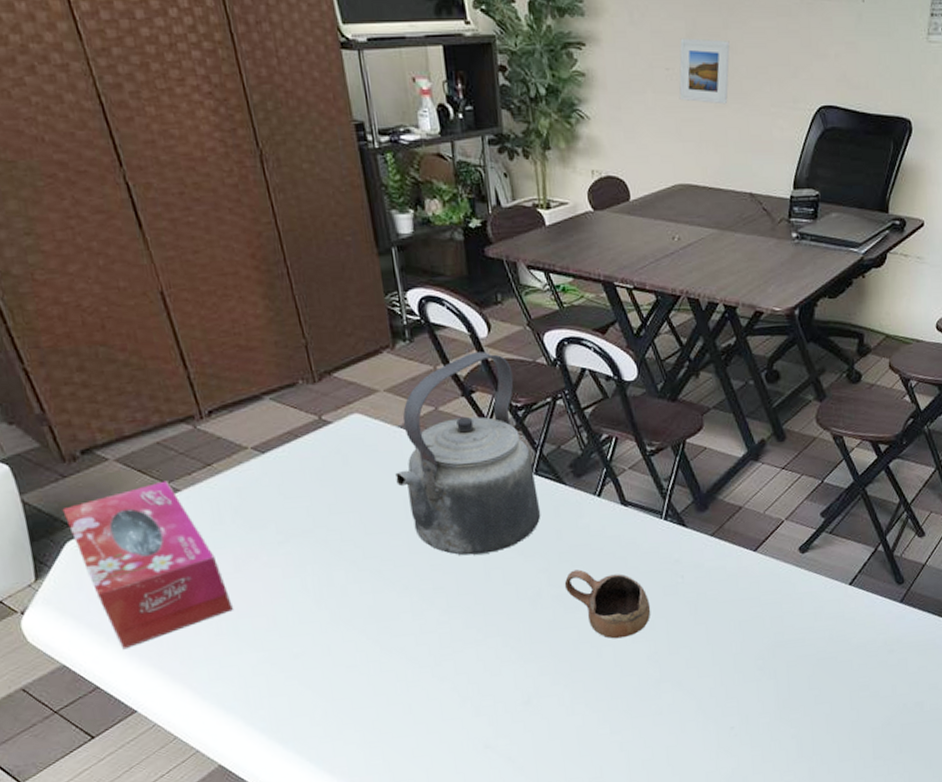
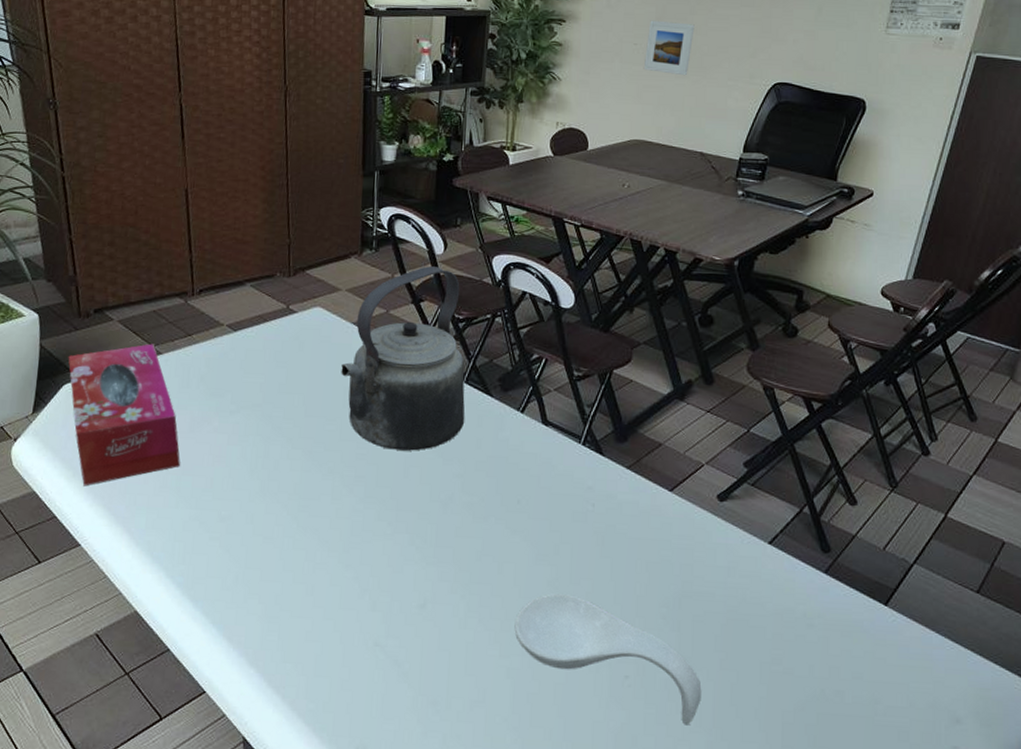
cup: present [564,569,651,639] -> none [476,480,558,558]
spoon rest: none [620,664,801,759] -> present [514,593,702,726]

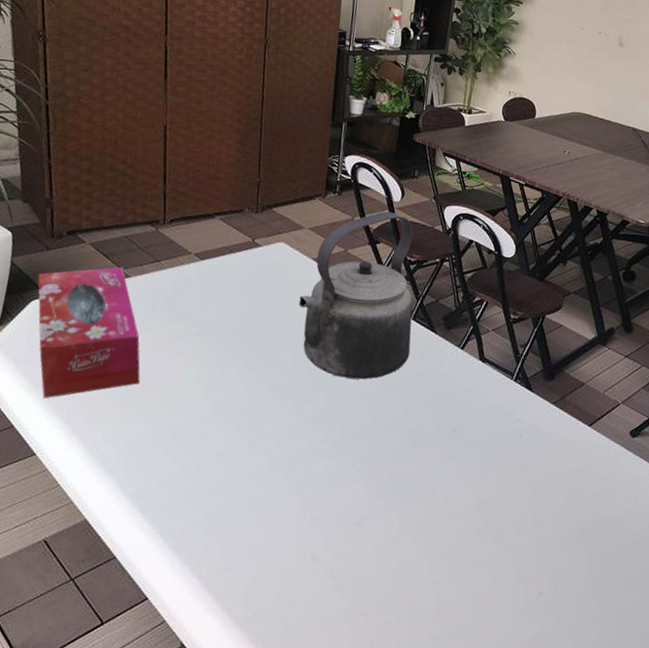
spoon rest: present [514,593,702,726] -> none [442,515,607,639]
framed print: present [643,20,695,76] -> none [588,9,634,60]

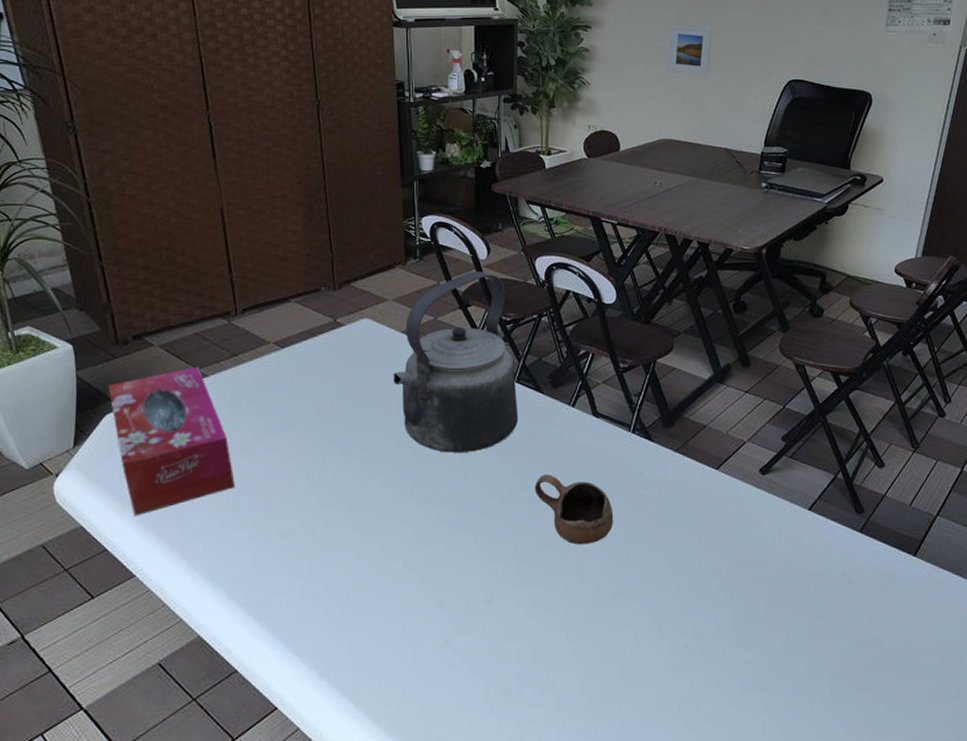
cup: none [416,409,488,482] -> present [534,474,614,545]
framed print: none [588,9,634,60] -> present [667,24,713,77]

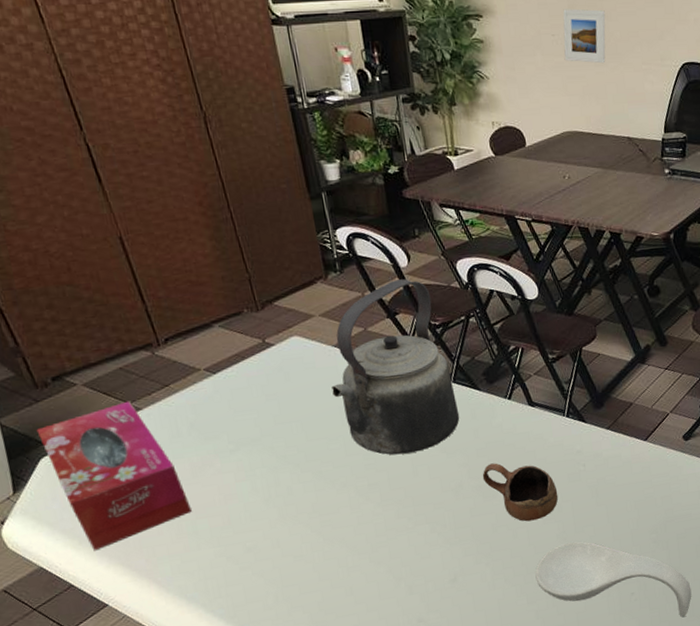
spoon rest: none [578,576,756,686] -> present [535,541,692,618]

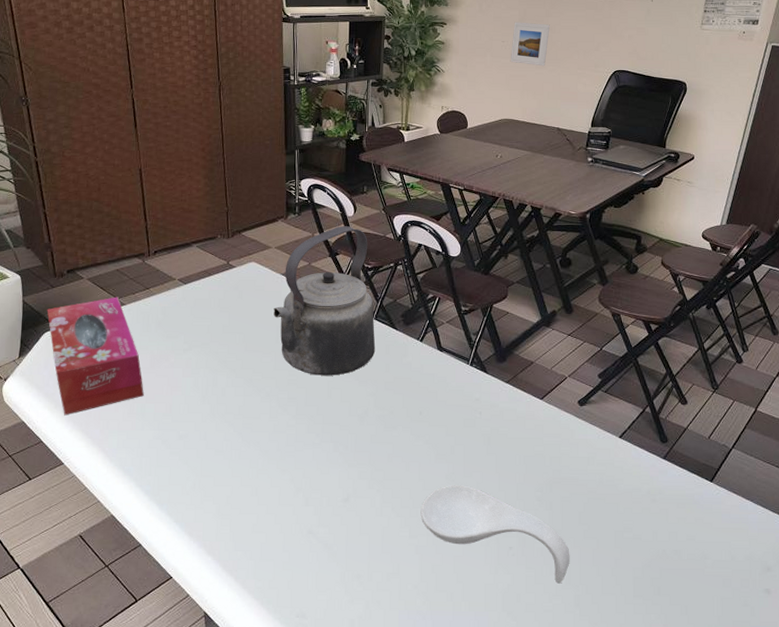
cup: present [482,463,558,522] -> none [387,397,453,457]

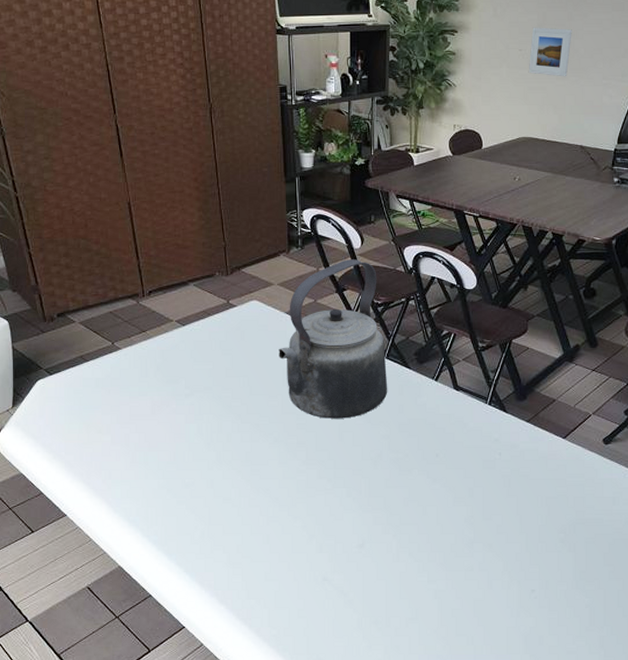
tissue box: present [47,297,144,416] -> none [38,341,146,466]
spoon rest: present [420,485,570,584] -> none [439,528,595,625]

